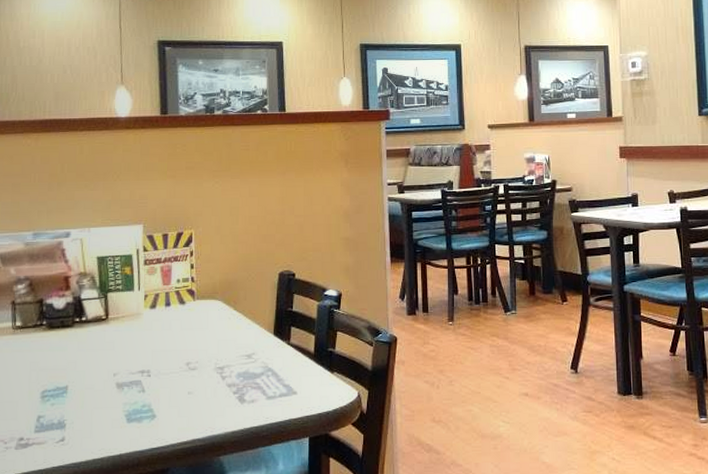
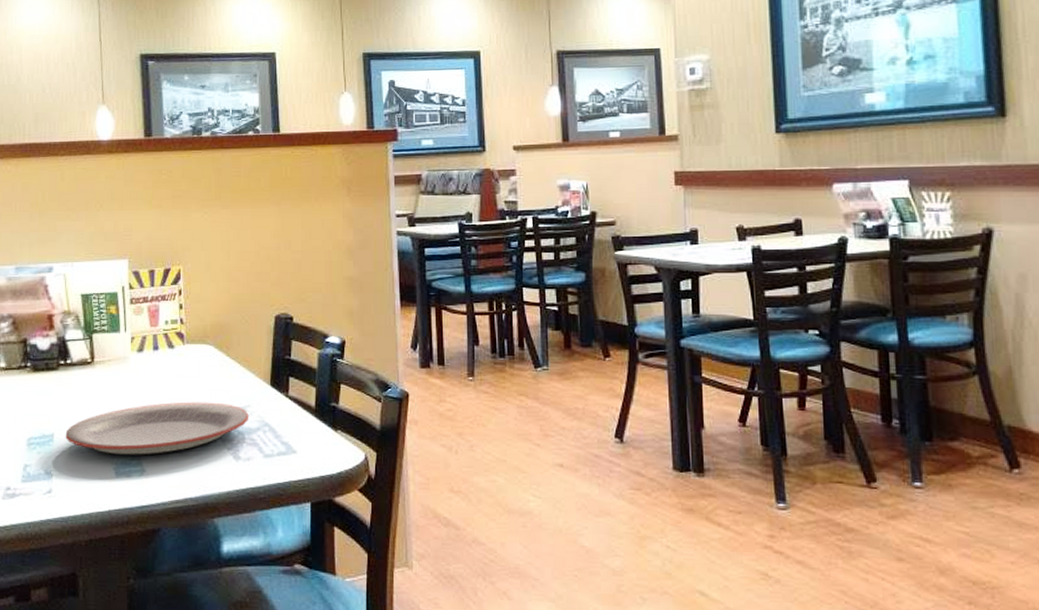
plate: none [79,351,254,403] -> present [65,401,250,455]

